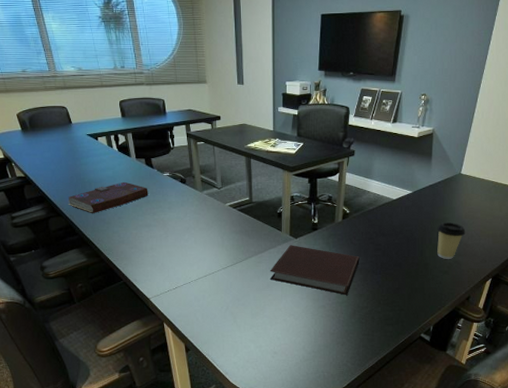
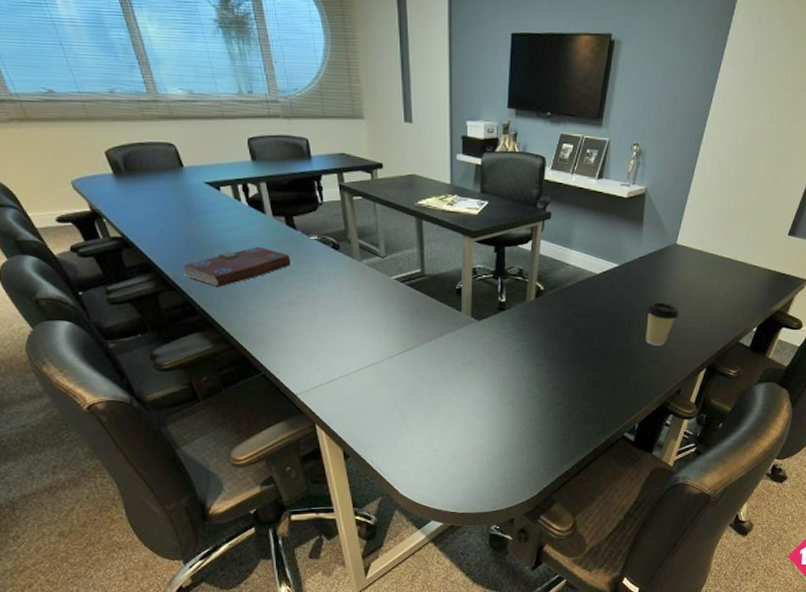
notebook: present [269,245,360,295] -> none [447,329,555,389]

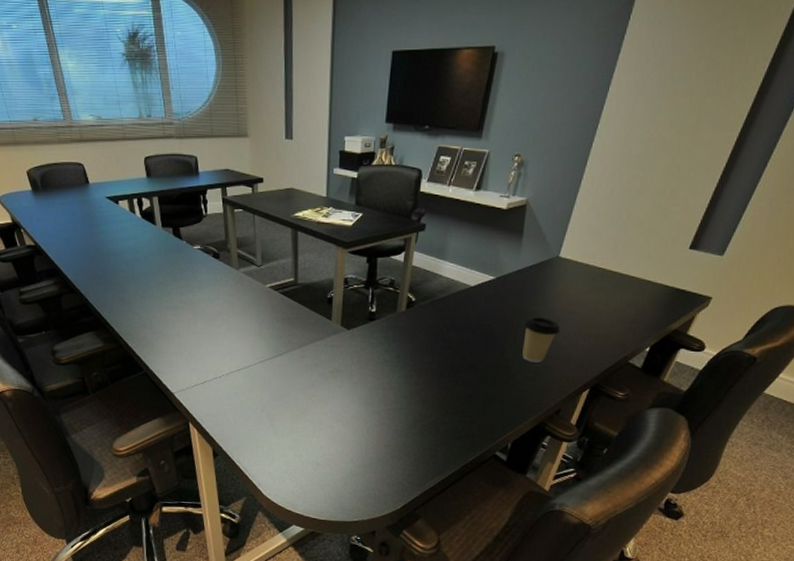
book: present [183,246,291,288] -> none [83,254,175,292]

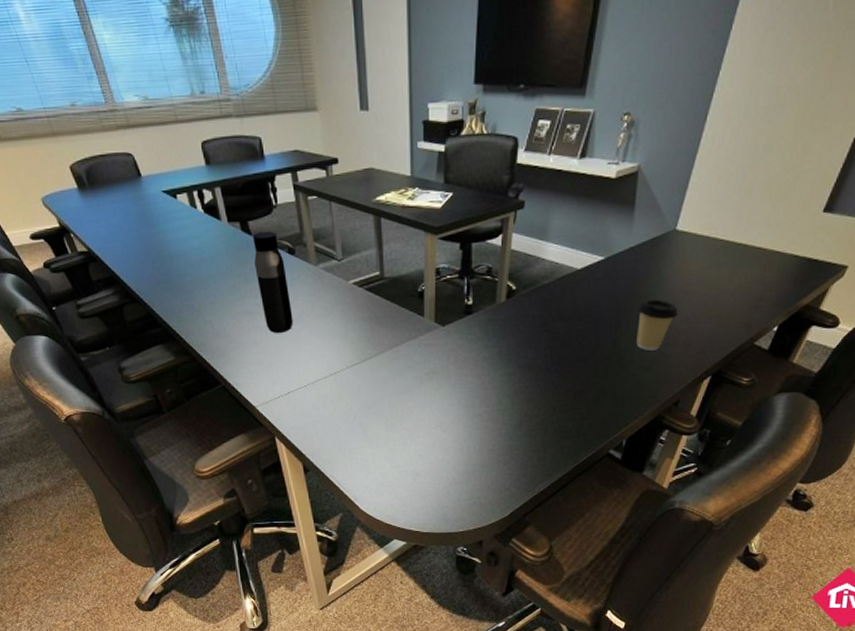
water bottle: none [183,237,214,327] -> present [253,231,294,333]

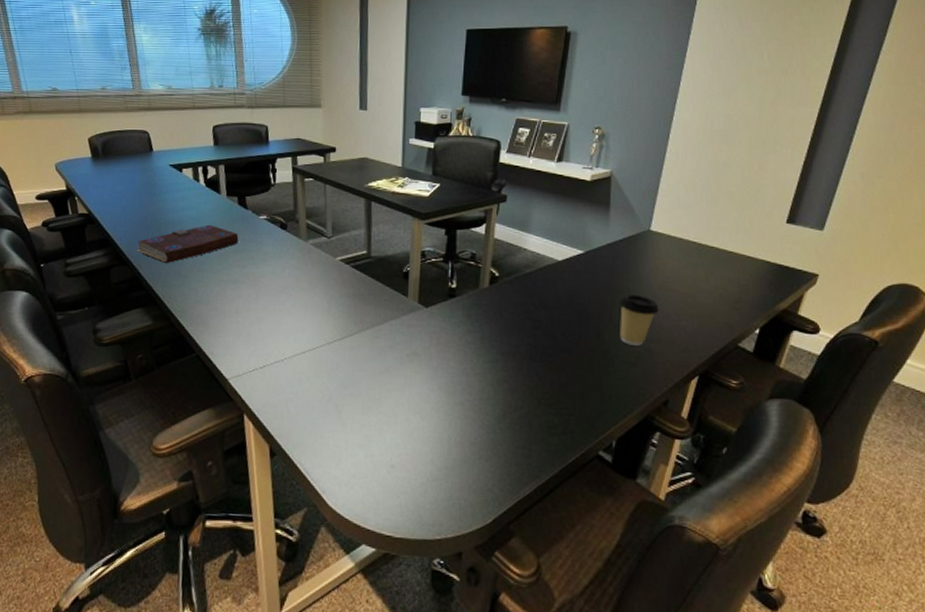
book: none [144,254,247,299] -> present [136,224,239,264]
water bottle: present [253,231,294,333] -> none [246,206,278,304]

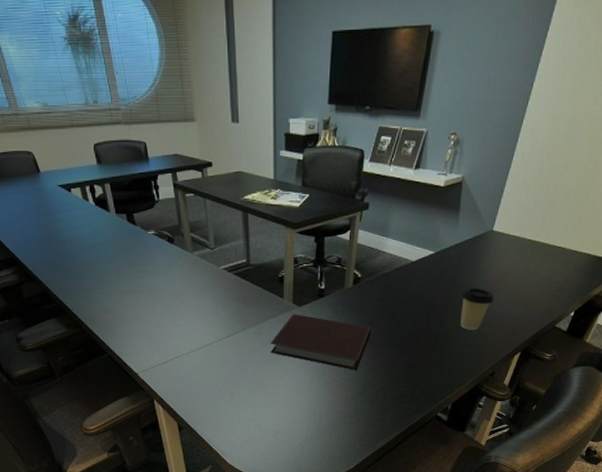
book: present [136,224,239,264] -> none [41,241,132,279]
notebook: none [389,316,512,389] -> present [270,314,372,370]

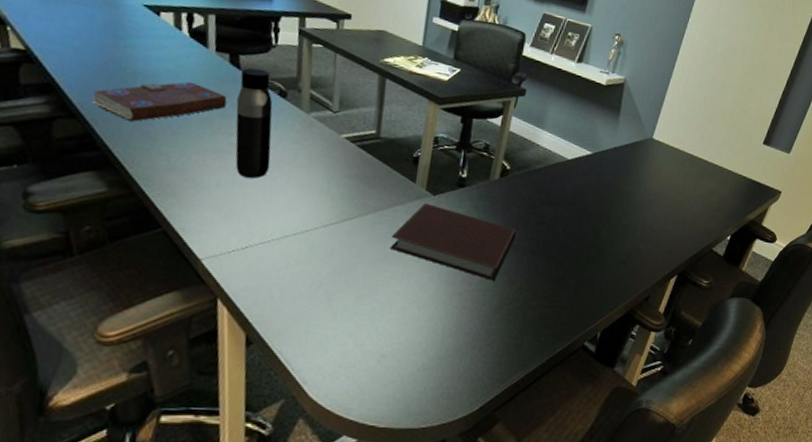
book: none [41,241,132,279] -> present [91,81,227,122]
water bottle: none [137,222,172,310] -> present [235,68,273,179]
coffee cup: present [460,288,494,330] -> none [615,196,652,245]

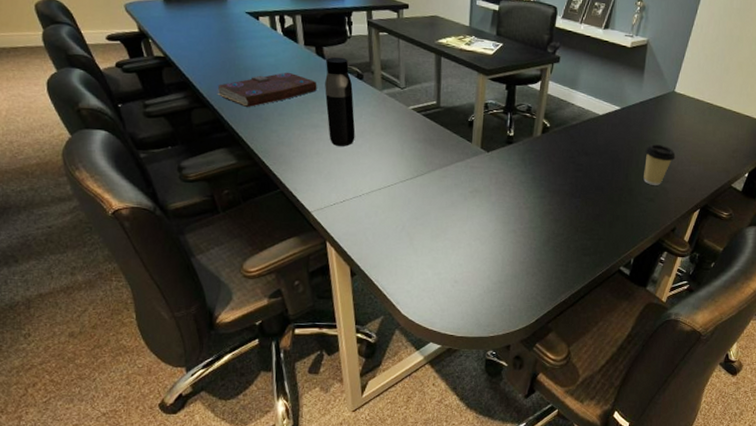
notebook: present [389,203,517,281] -> none [454,159,558,220]
coffee cup: none [615,196,652,245] -> present [643,144,676,185]

